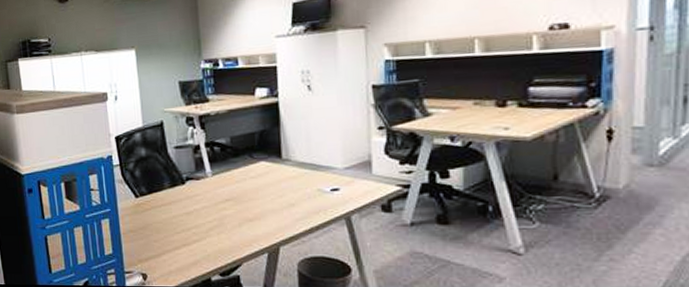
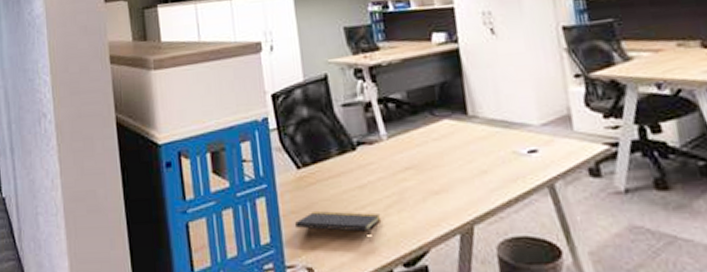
notepad: none [132,230,204,256] -> present [294,210,381,242]

